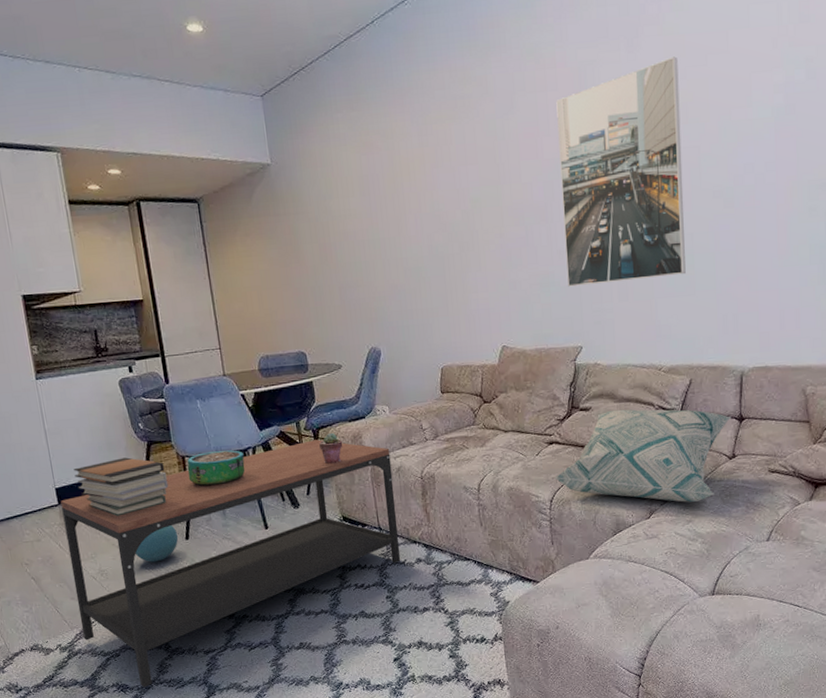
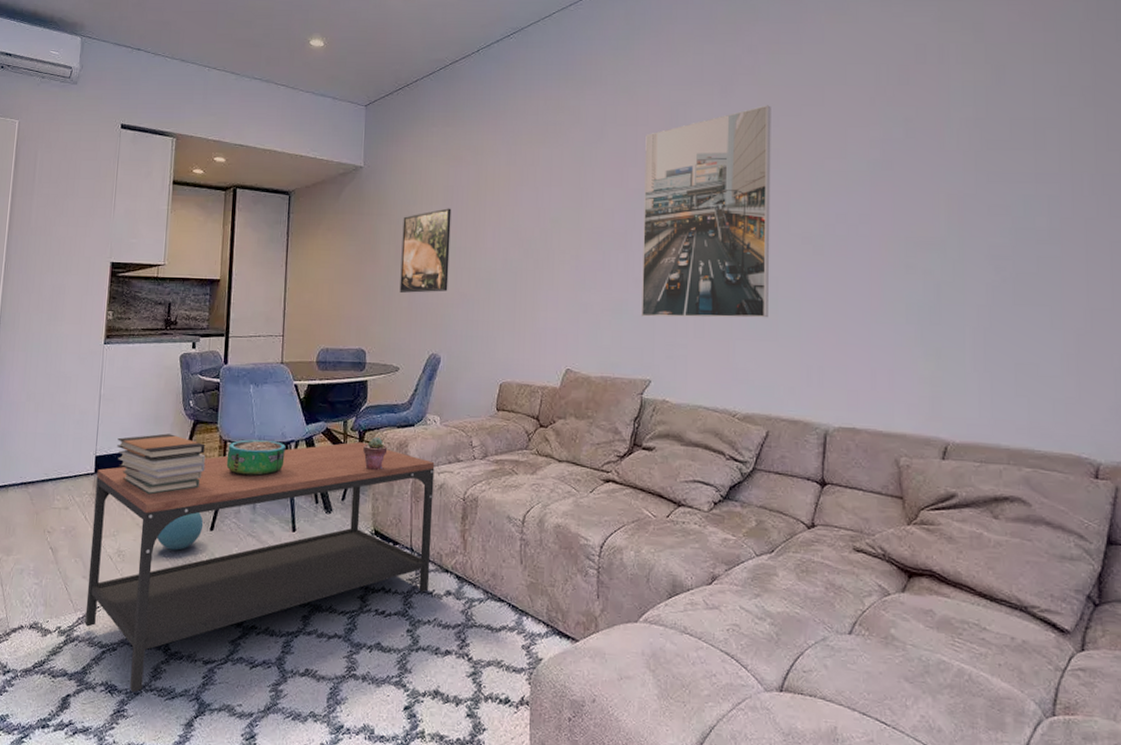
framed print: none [321,199,378,291] -> present [399,208,452,293]
decorative pillow: present [555,409,731,502] -> none [608,453,812,573]

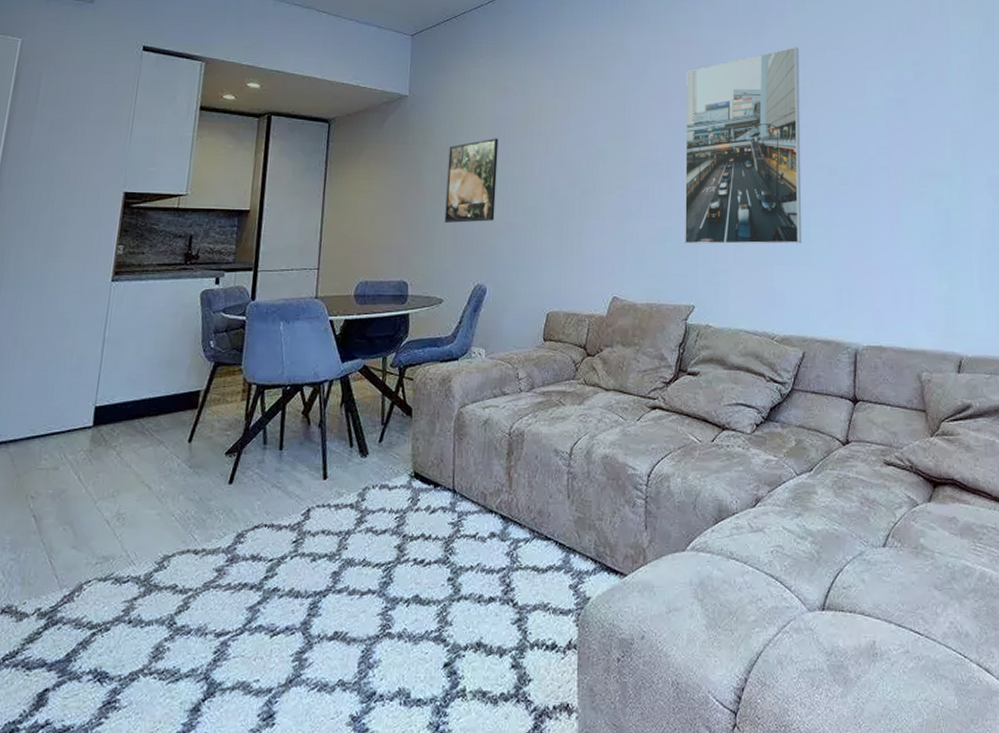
coffee table: present [84,442,435,693] -> none [71,379,480,679]
book stack: present [117,433,206,495] -> none [121,378,227,447]
ball: present [156,512,204,551] -> none [164,464,222,509]
decorative bowl: present [226,439,285,477] -> none [250,381,318,421]
potted succulent: present [363,436,388,471] -> none [403,372,430,409]

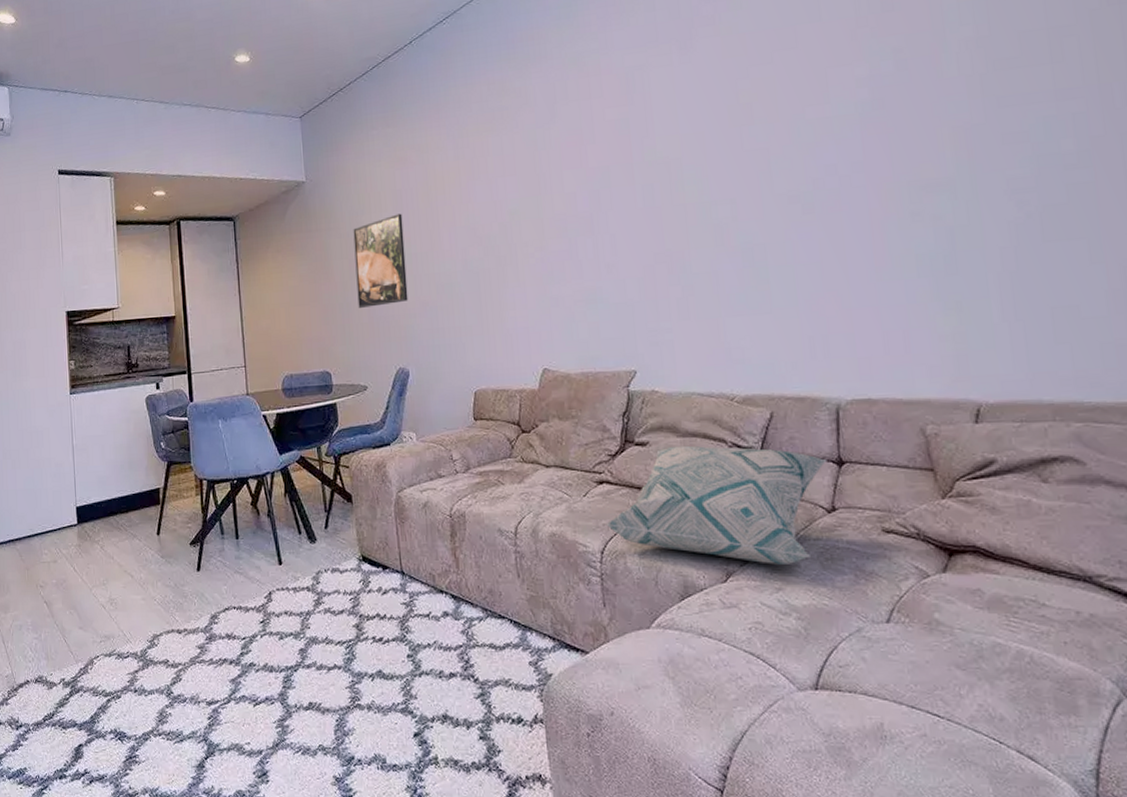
decorative pillow: none [655,377,845,491] -> present [606,445,827,564]
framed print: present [685,47,801,245] -> none [601,56,759,304]

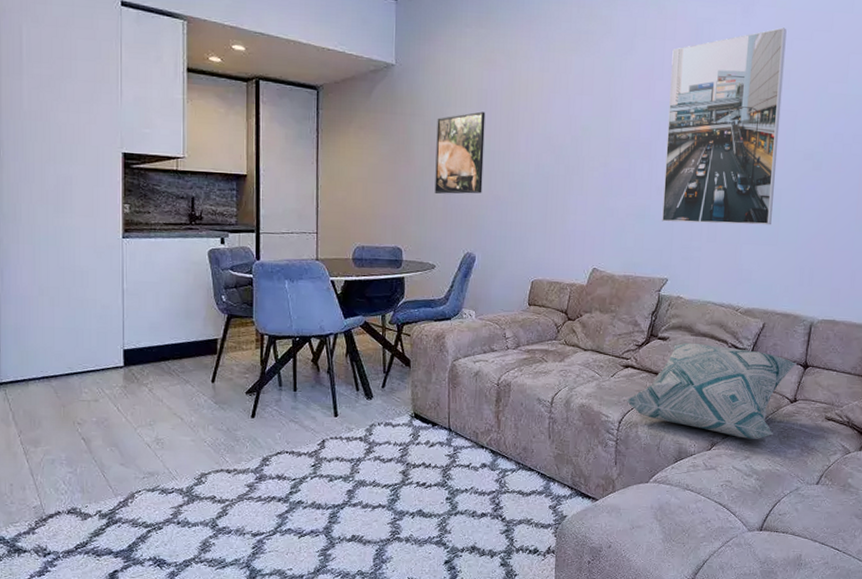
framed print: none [601,56,759,304] -> present [662,27,787,225]

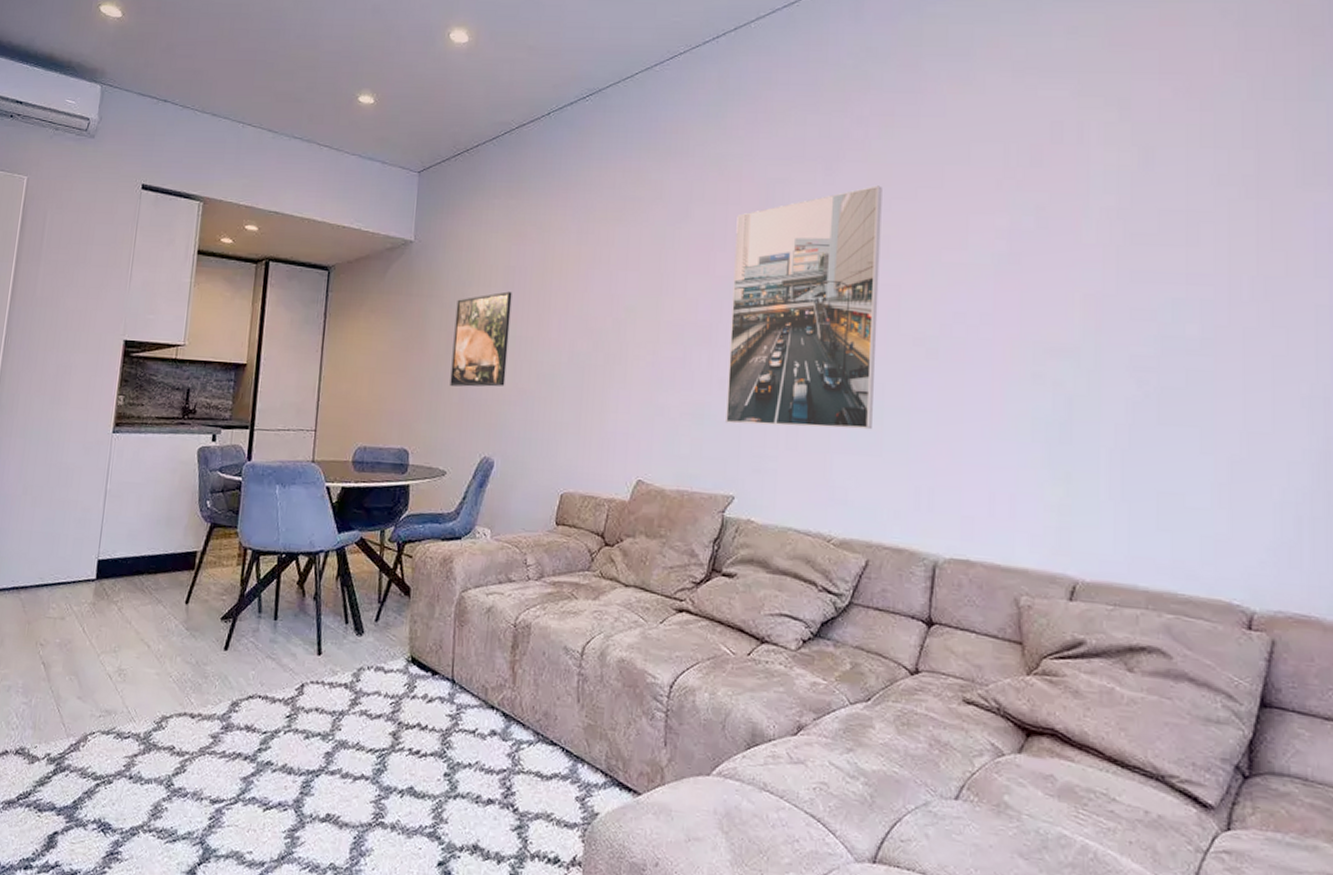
decorative pillow: present [626,342,797,439] -> none [679,582,917,725]

